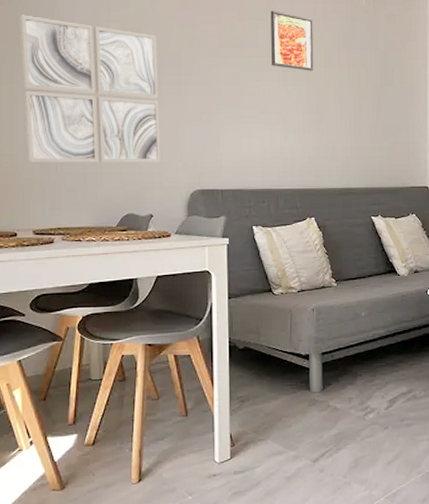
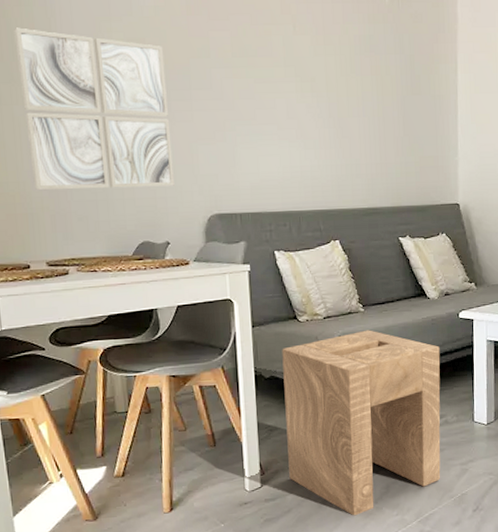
stool: none [256,304,409,491] -> present [282,330,441,516]
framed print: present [270,10,314,71] -> none [285,13,334,81]

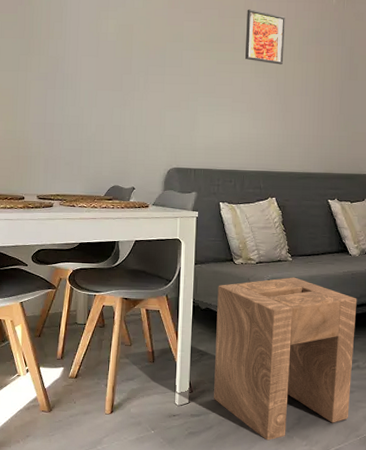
wall art: present [14,27,174,190] -> none [34,13,146,142]
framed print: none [285,13,334,81] -> present [245,9,285,65]

